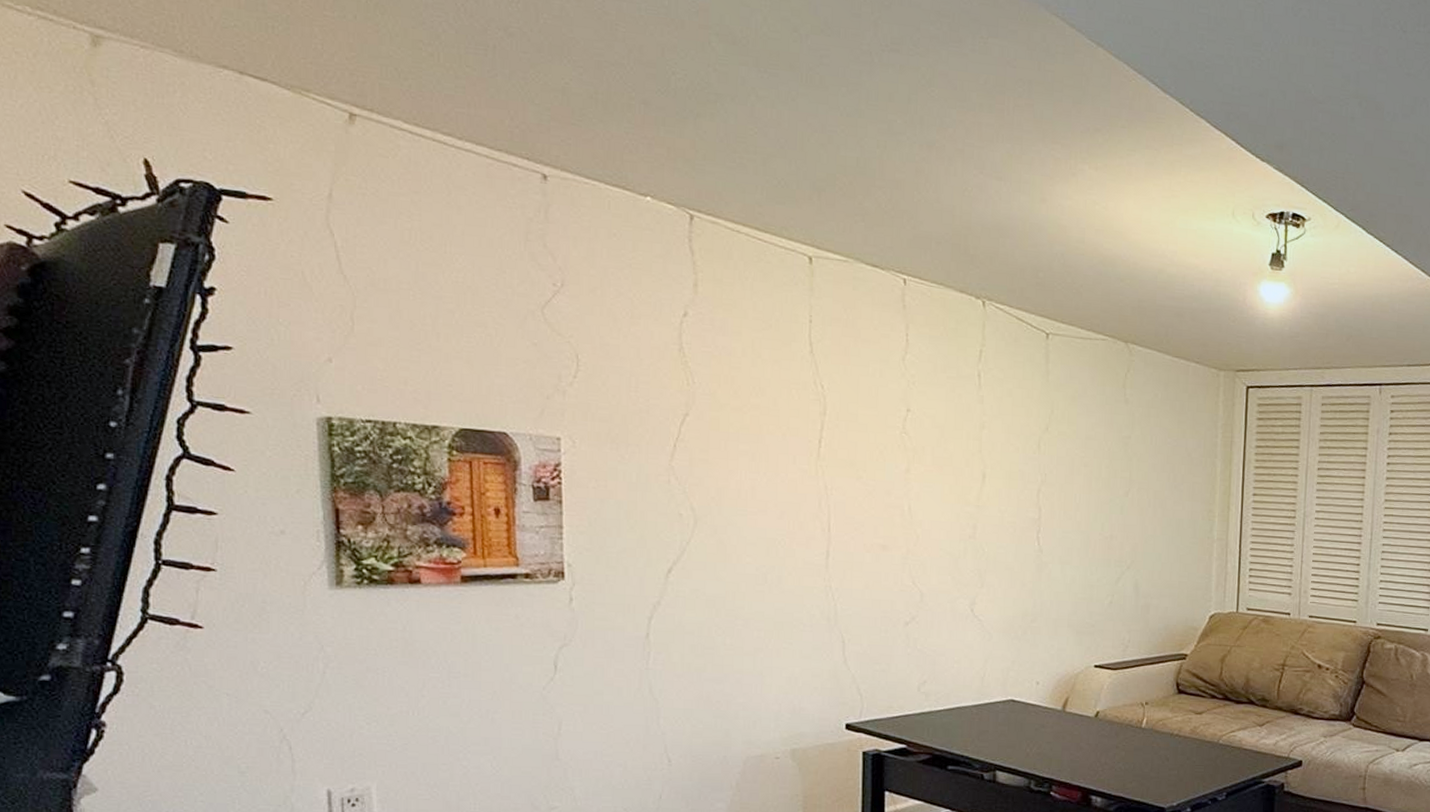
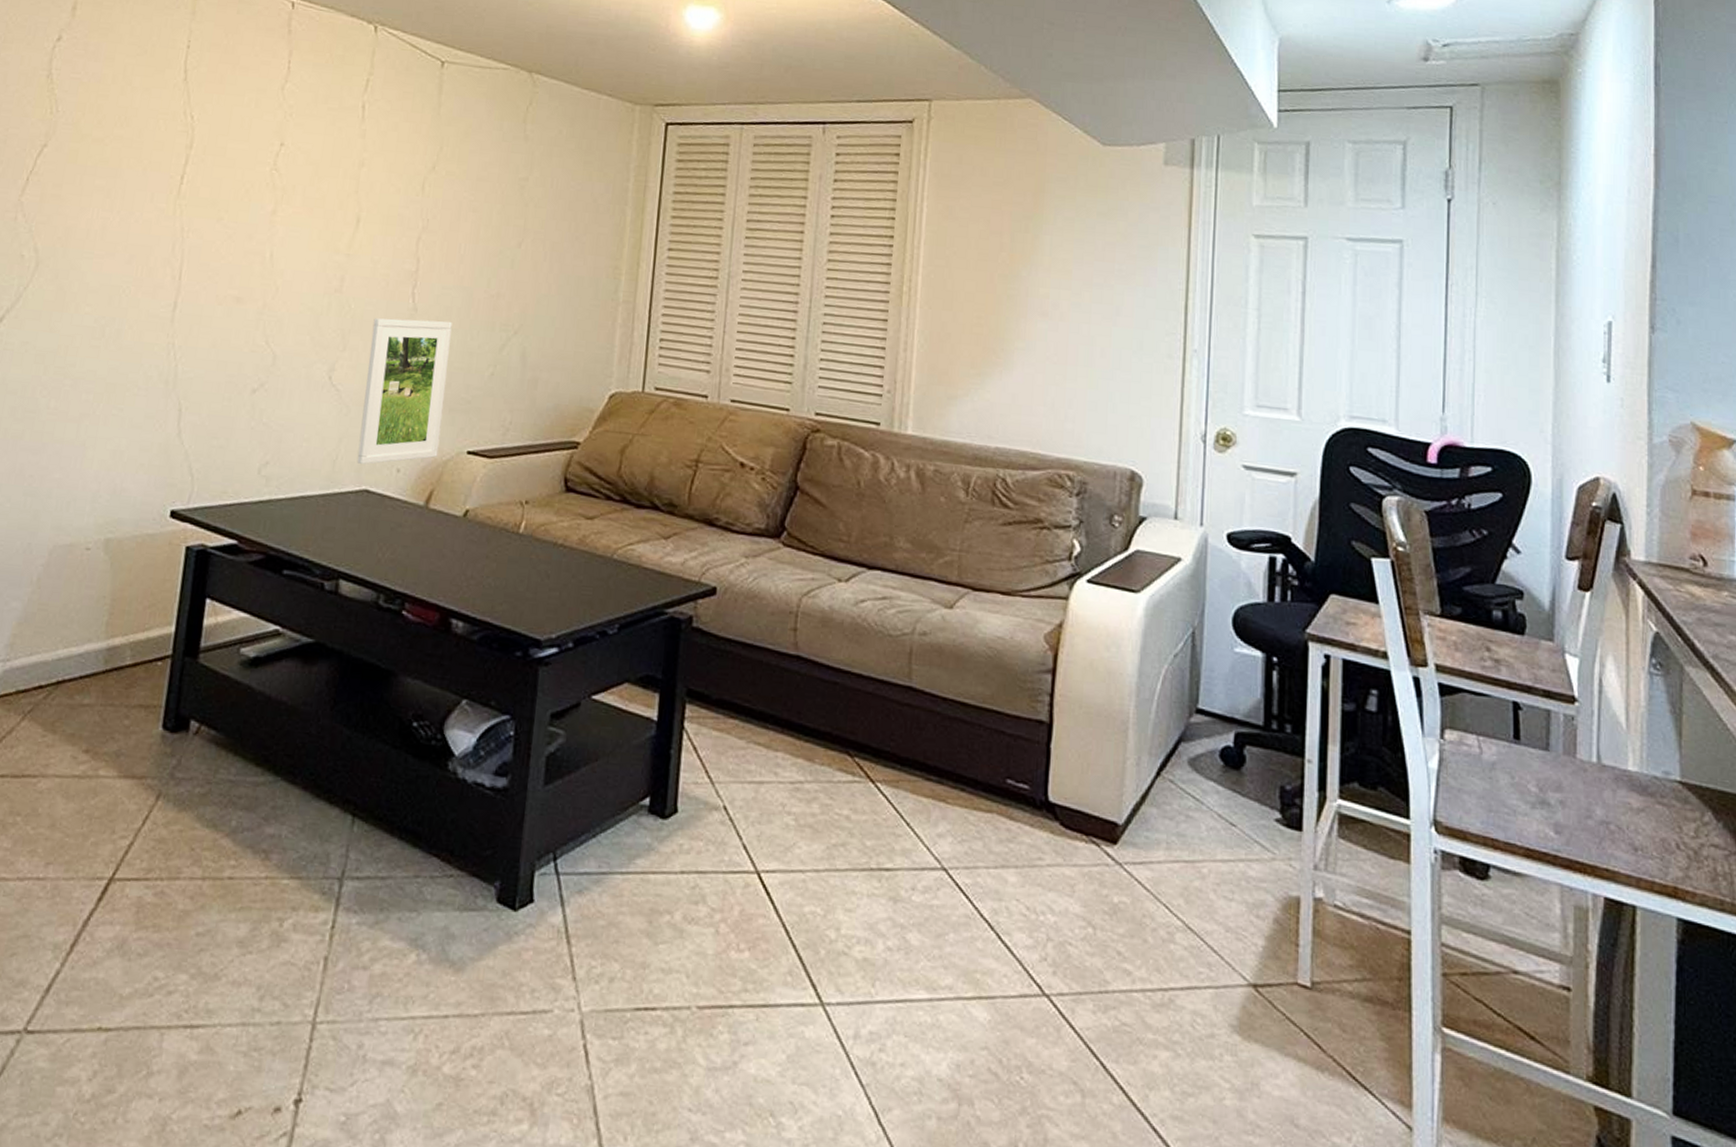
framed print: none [1002,559,1074,680] -> present [357,318,452,465]

